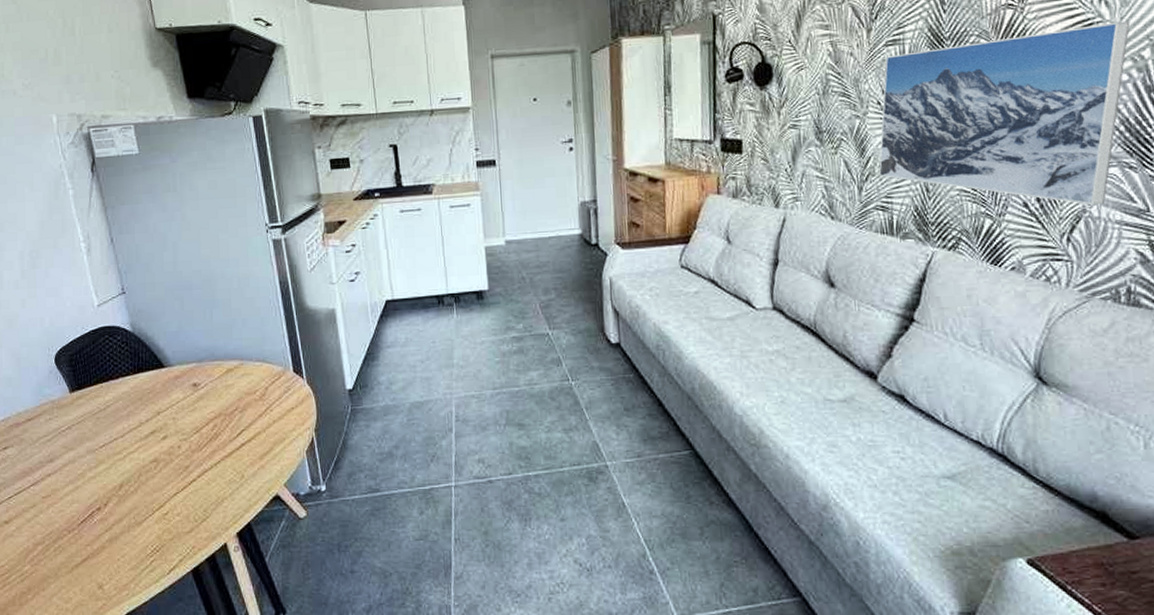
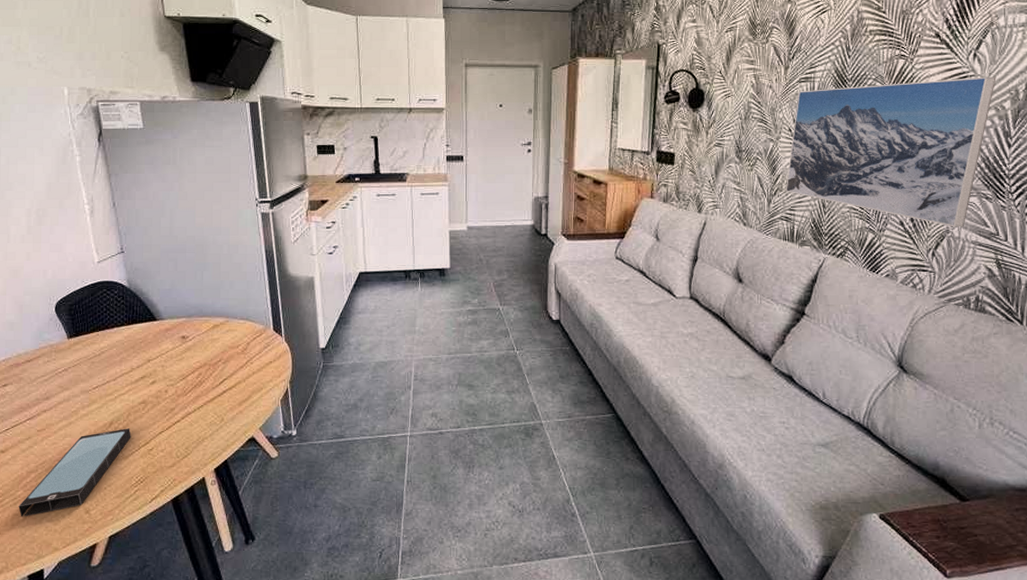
smartphone: none [26,490,144,596] -> present [18,428,131,517]

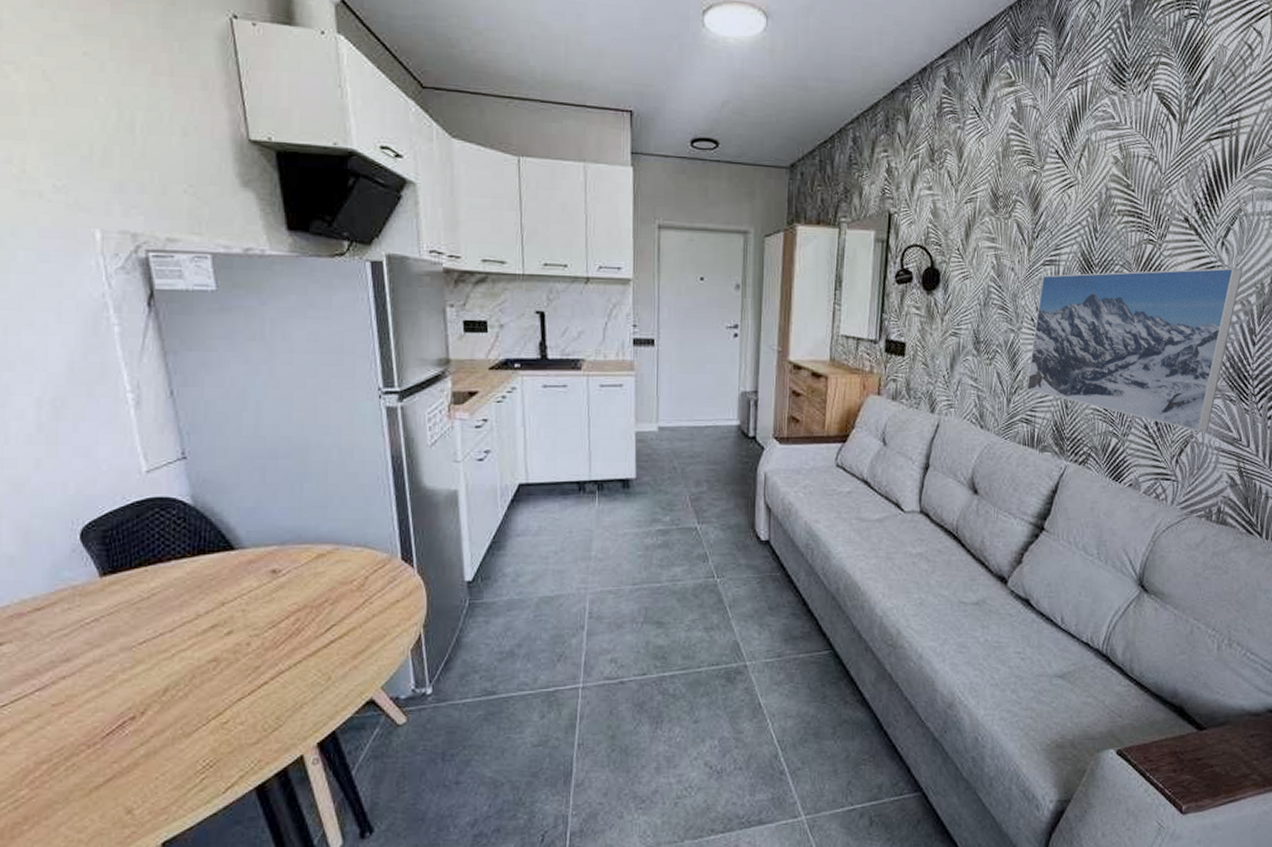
smartphone: present [18,428,131,517] -> none [21,695,196,826]

